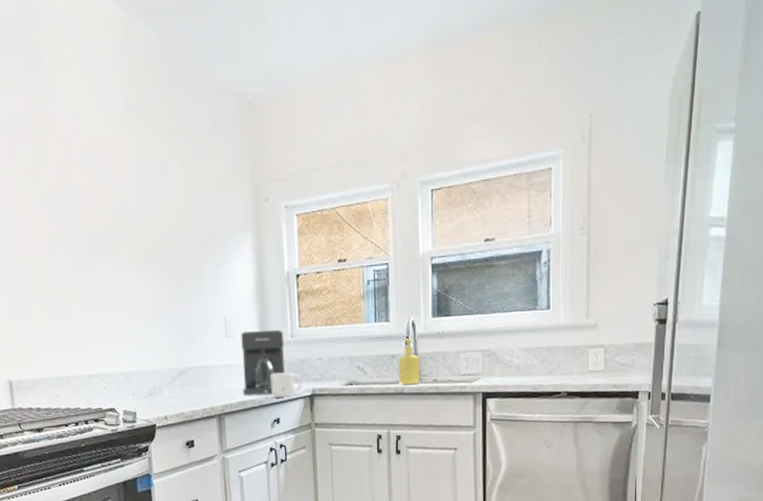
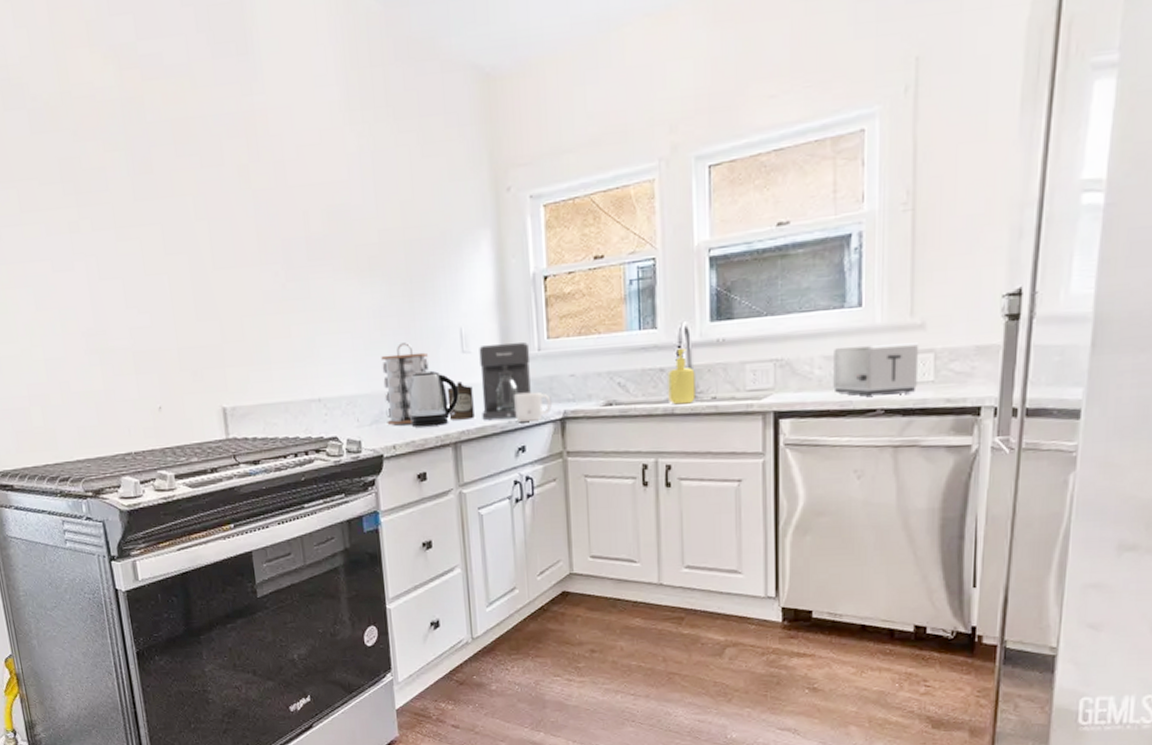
spice rack: none [155,327,198,399] -> present [381,343,430,426]
kettle: none [176,351,224,401] -> present [405,370,459,428]
canister: none [213,362,236,395] -> present [447,382,475,420]
toaster: none [528,339,593,381] -> present [833,343,919,396]

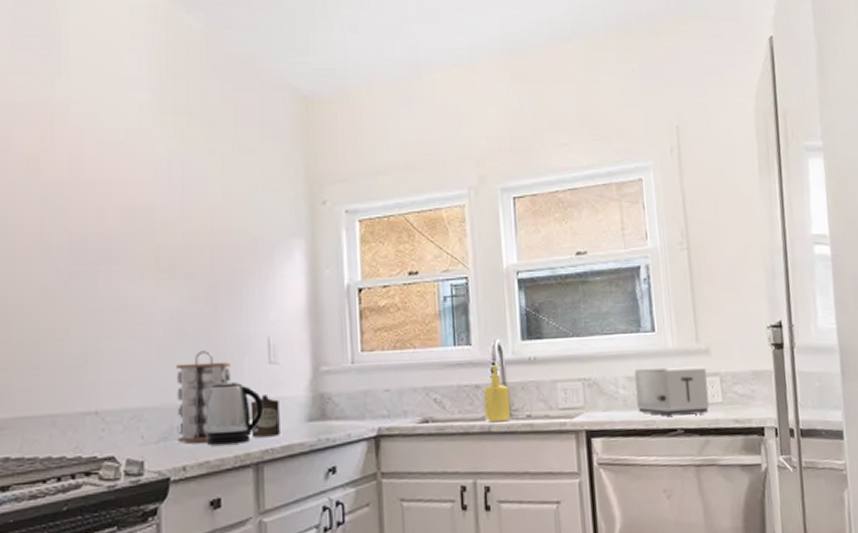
coffee maker: present [479,342,531,421] -> none [288,355,343,439]
mug: present [514,391,552,423] -> none [325,407,365,441]

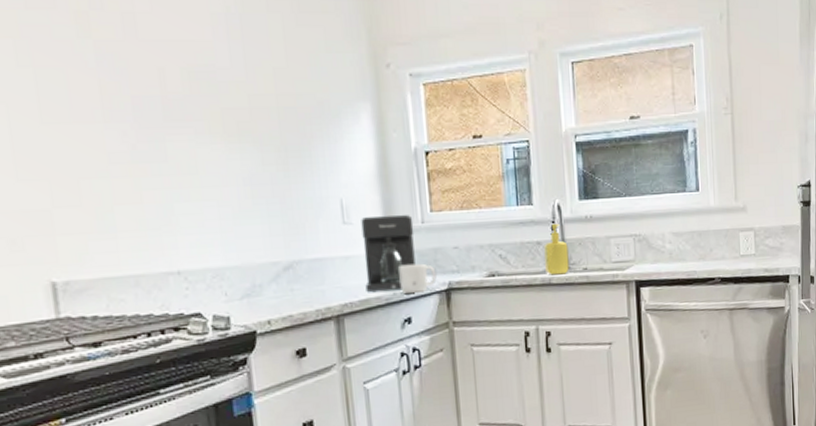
spice rack: present [176,351,232,444] -> none [253,212,309,300]
kettle: present [203,381,264,446] -> none [281,241,341,301]
canister: present [250,395,280,438] -> none [327,253,358,293]
coffee maker: none [288,355,343,439] -> present [361,215,415,293]
mug: none [325,407,365,441] -> present [398,263,437,294]
toaster: present [634,366,709,416] -> none [680,222,744,267]

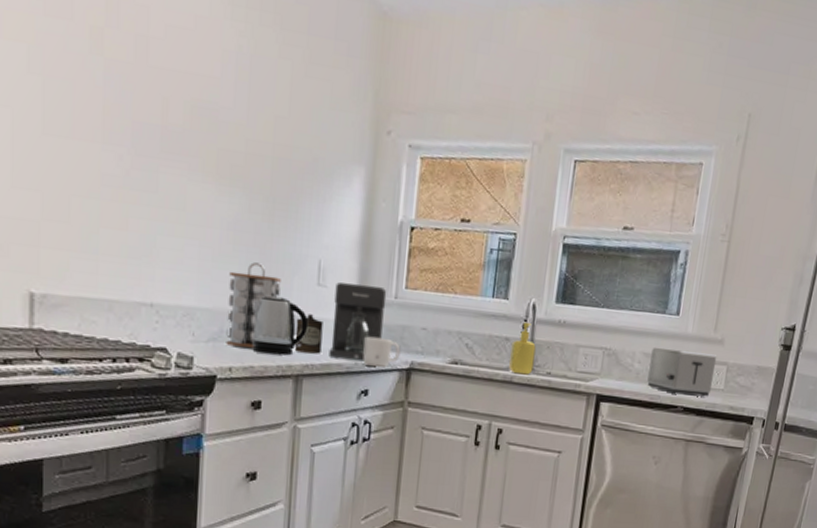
spice rack: none [253,212,309,300] -> present [226,262,282,349]
kettle: none [281,241,341,301] -> present [252,295,309,356]
canister: none [327,253,358,293] -> present [294,314,323,354]
toaster: none [680,222,744,267] -> present [647,347,717,397]

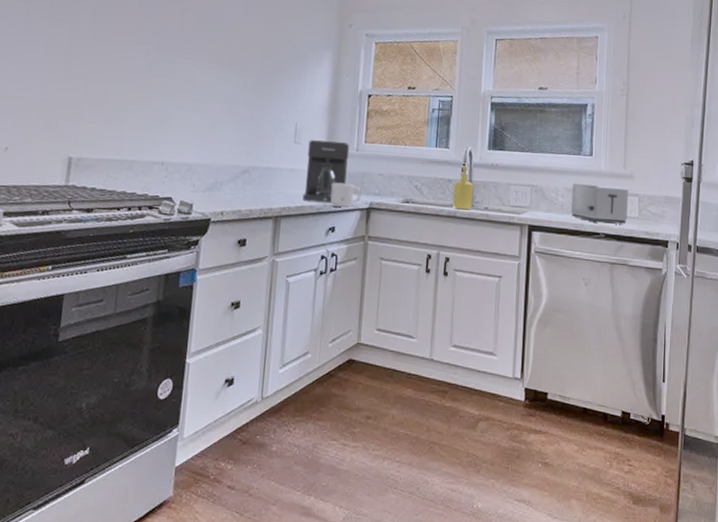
spice rack: present [226,262,282,349] -> none [219,127,266,196]
kettle: present [252,295,309,356] -> none [240,152,287,201]
canister: present [294,314,323,354] -> none [274,166,298,198]

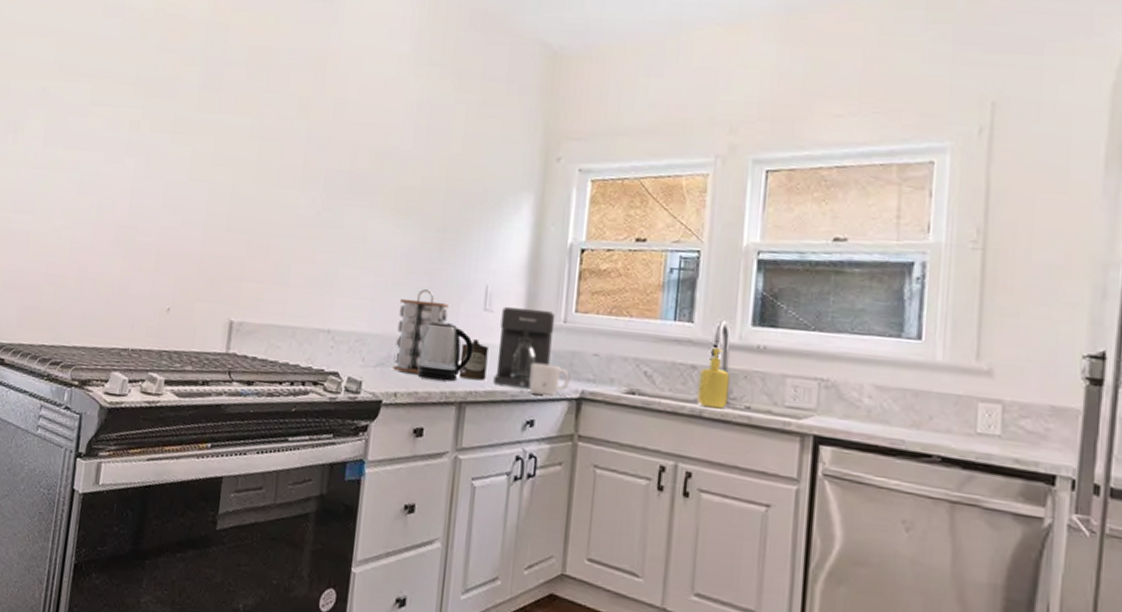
spice rack: none [219,127,266,196] -> present [392,289,449,375]
kettle: none [240,152,287,201] -> present [417,321,474,382]
canister: none [274,166,298,198] -> present [458,339,489,381]
toaster: present [571,183,629,224] -> none [884,378,985,445]

